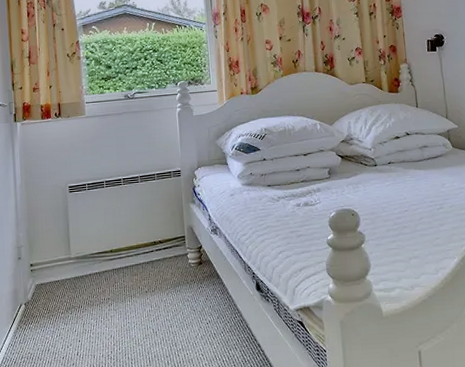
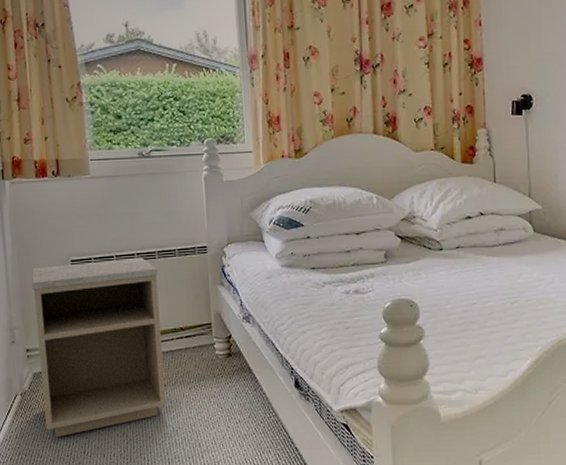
nightstand: none [36,181,147,341] -> present [31,257,166,437]

